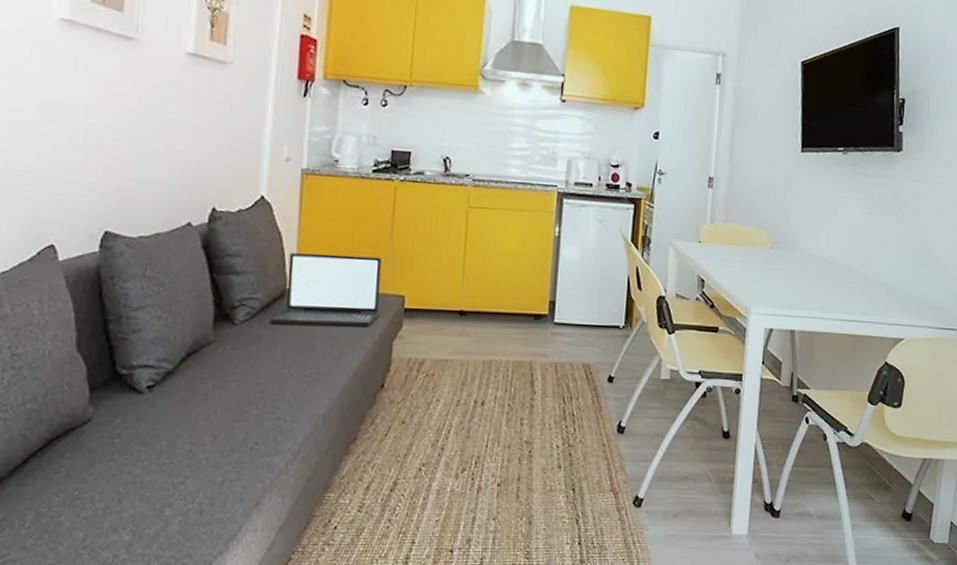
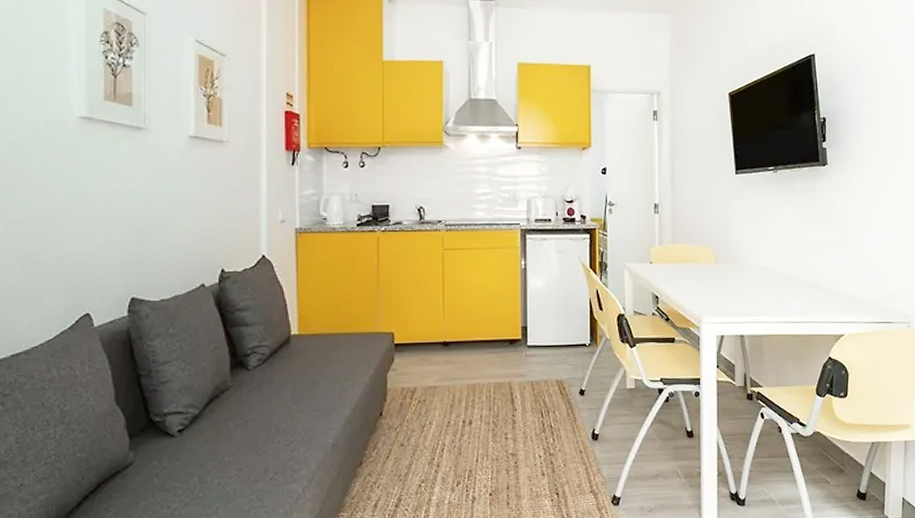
laptop: present [269,252,382,327] -> none [278,301,373,367]

